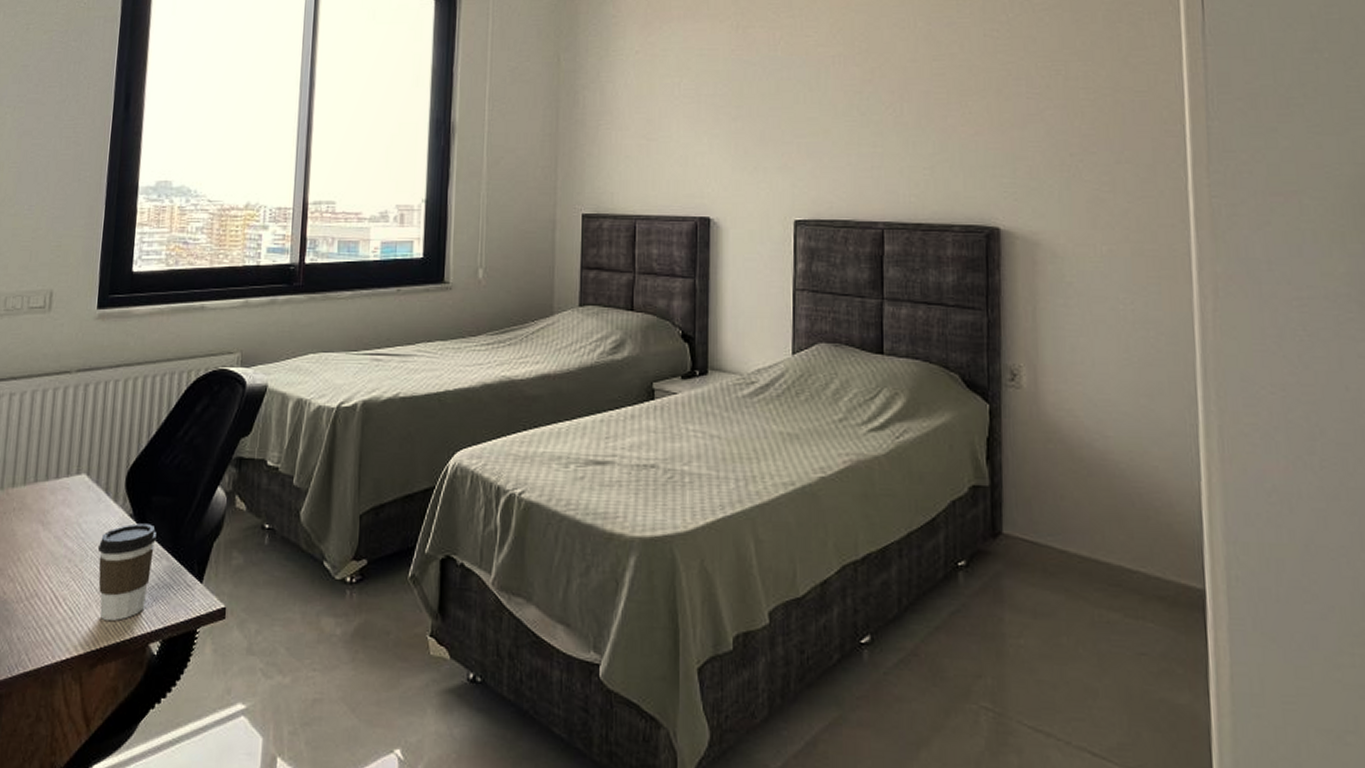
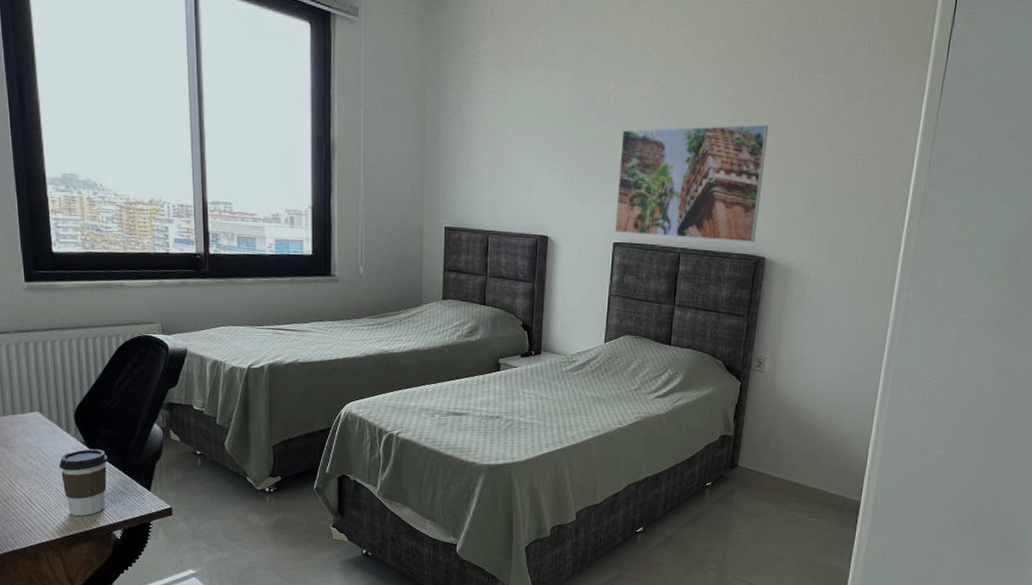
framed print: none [794,61,983,209] -> present [615,124,768,242]

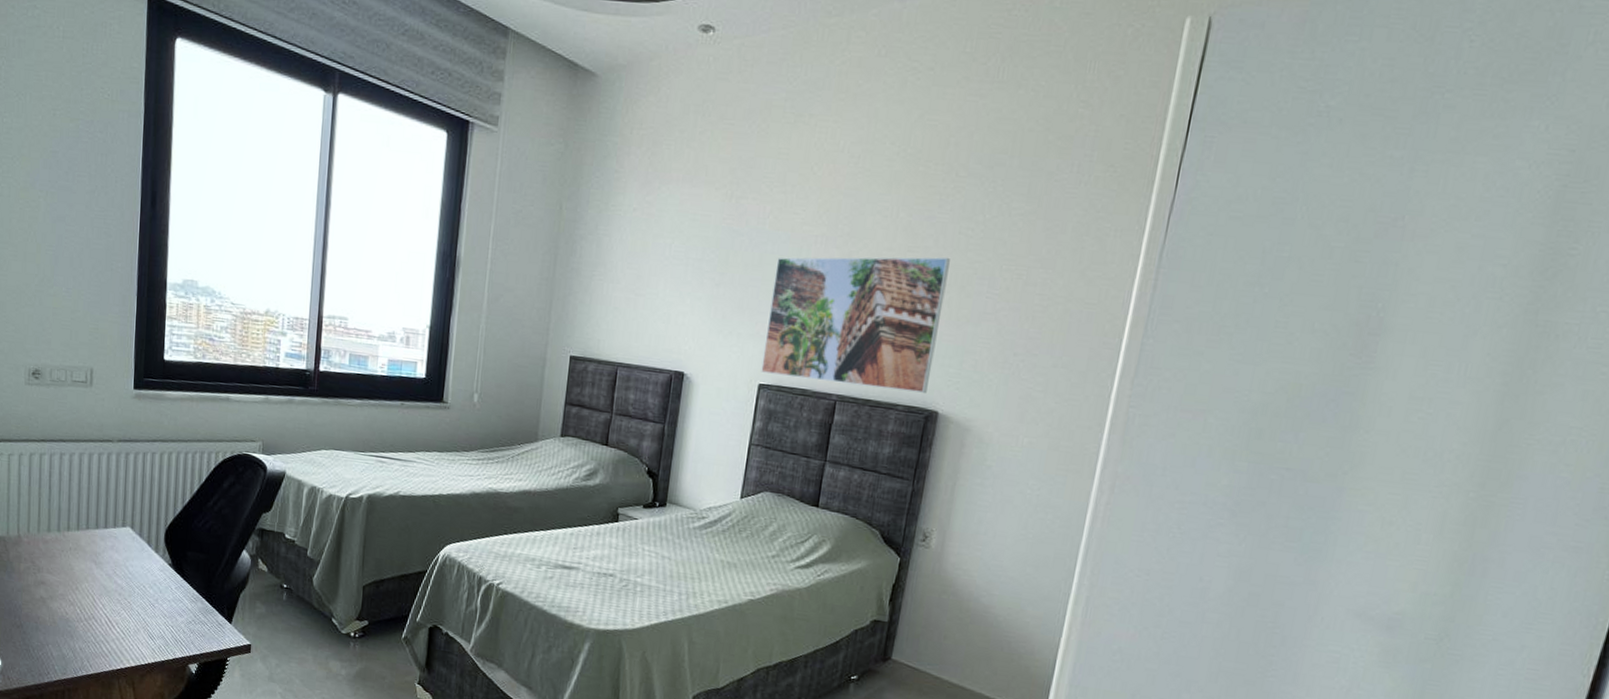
coffee cup: present [59,449,108,516] -> none [144,571,192,645]

